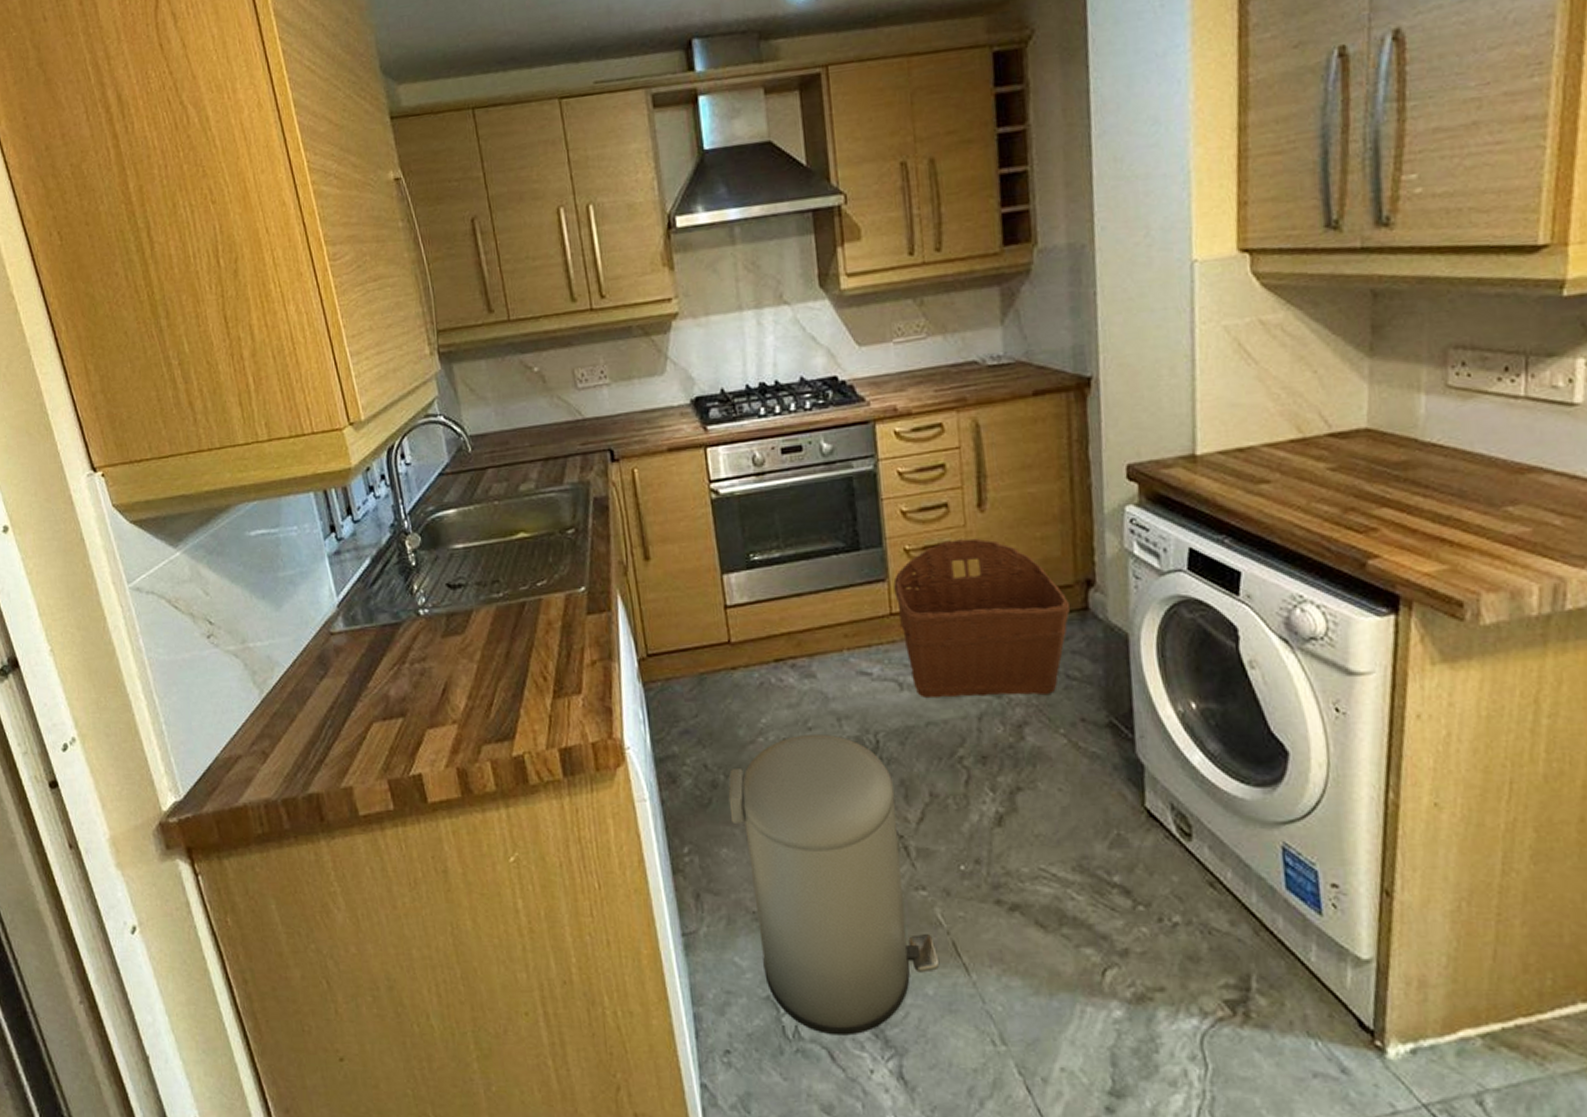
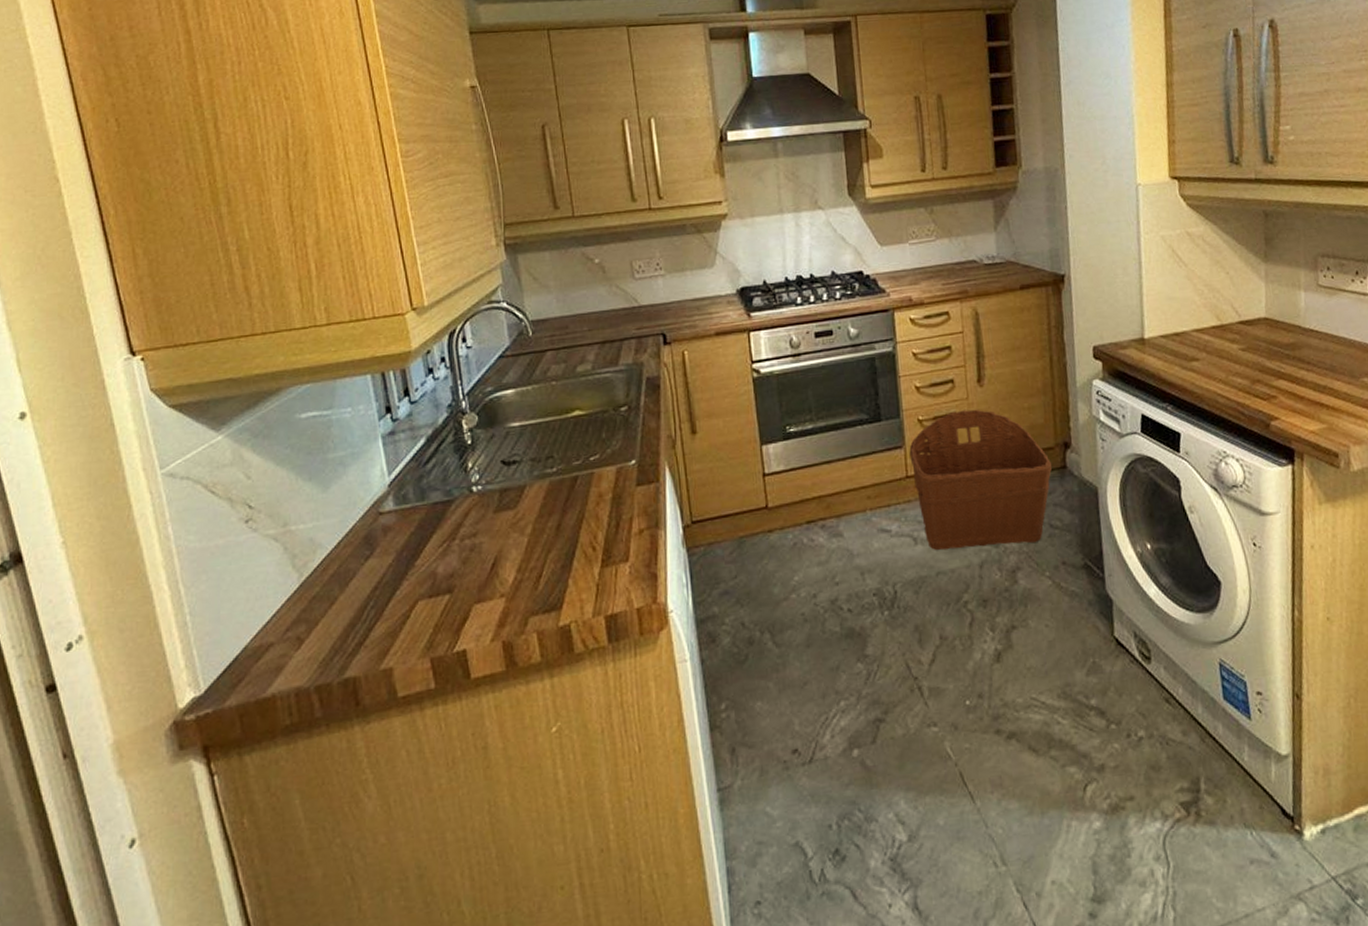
pedal bin: present [728,734,940,1036] -> none [763,588,949,874]

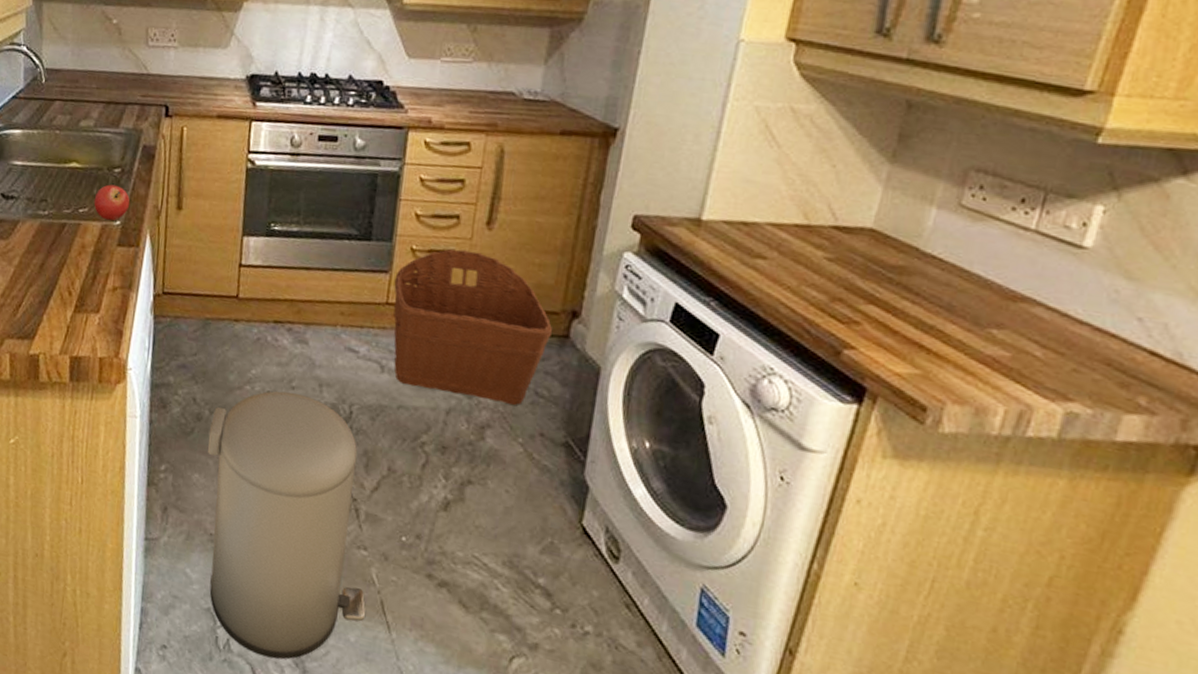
fruit: none [604,424,643,462] -> present [93,184,130,221]
pedal bin: none [763,588,949,874] -> present [207,391,366,660]

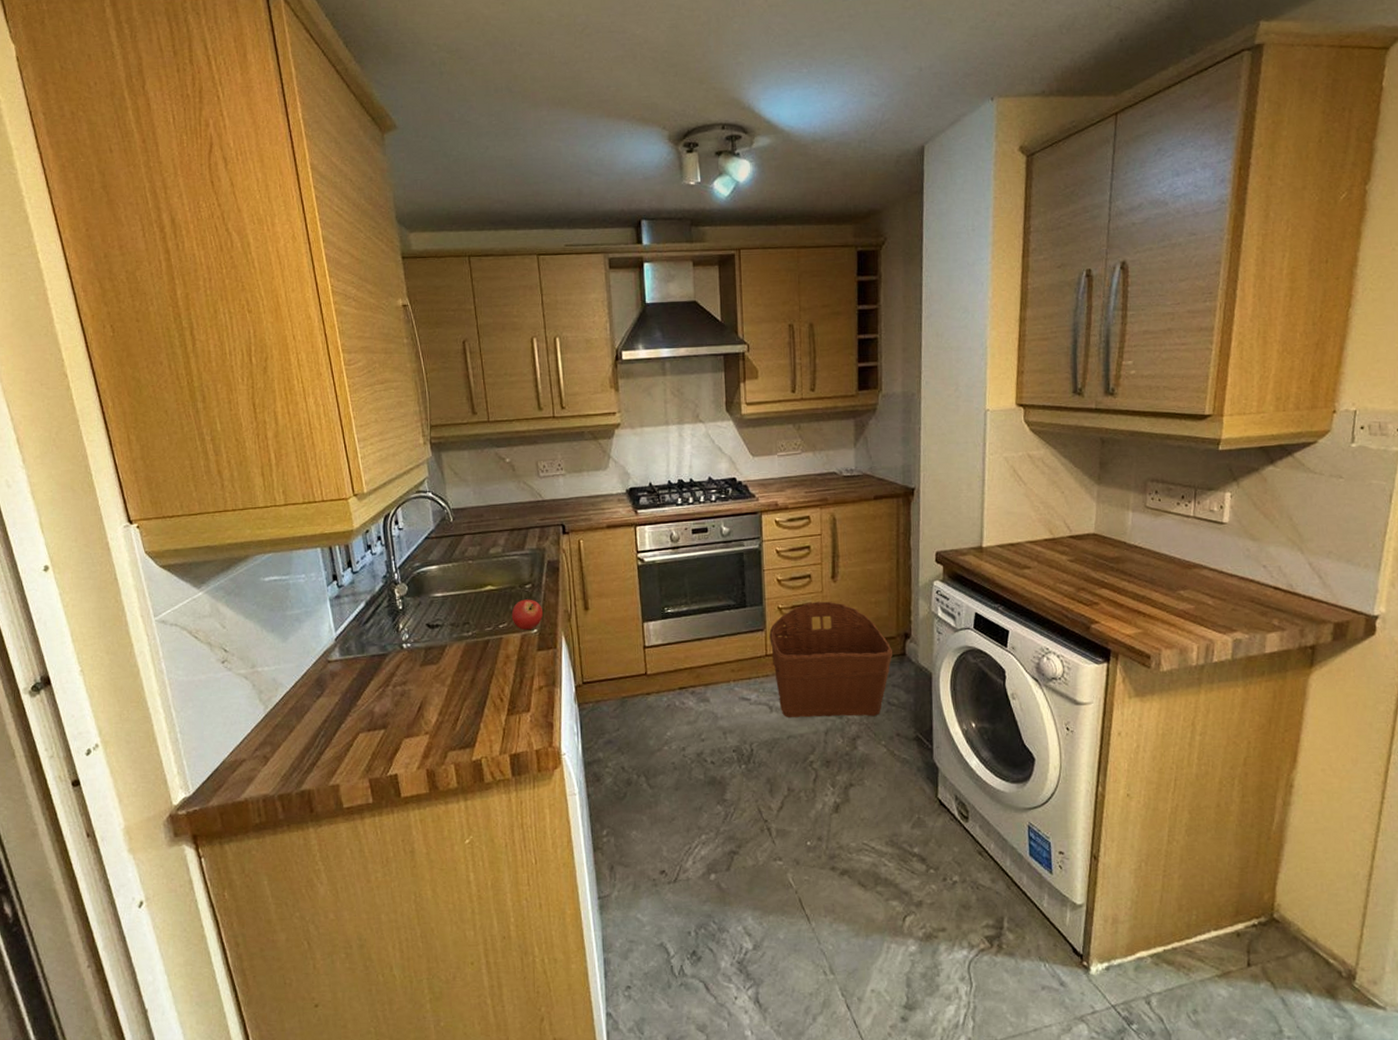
pedal bin: present [207,391,366,660] -> none [639,744,789,972]

